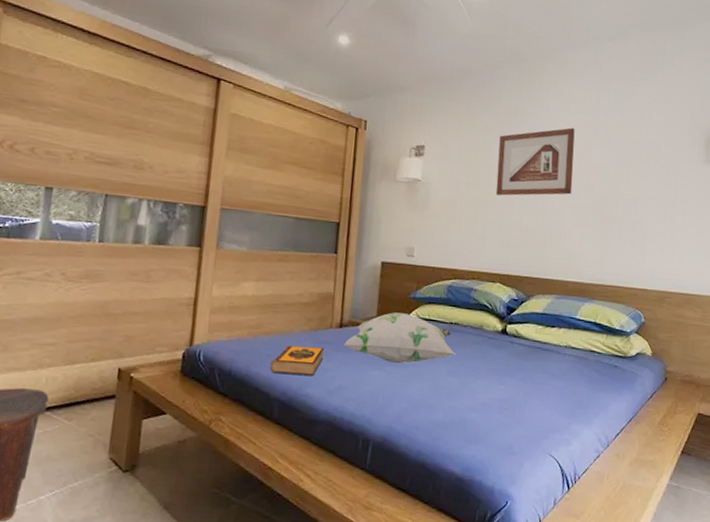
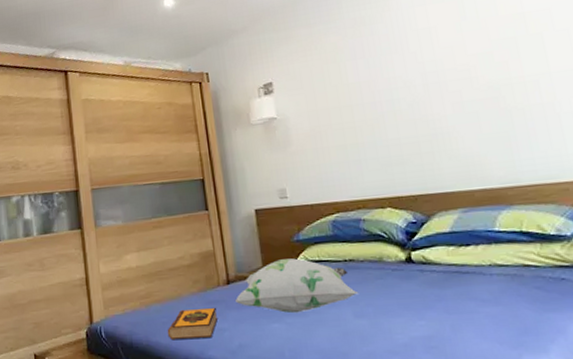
picture frame: present [495,127,575,196] -> none [351,20,452,114]

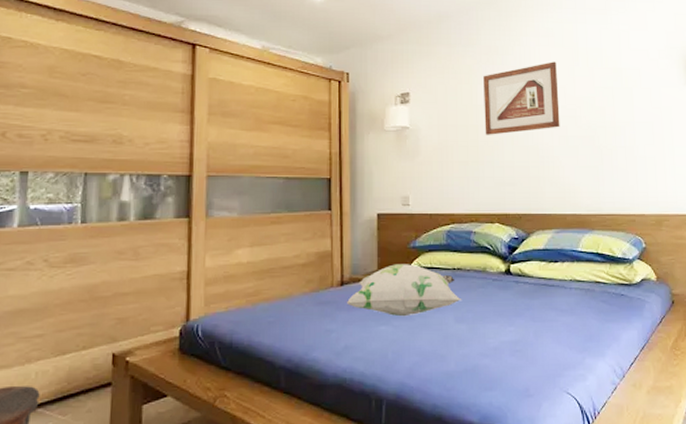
hardback book: present [167,307,219,341] -> none [272,308,327,341]
picture frame: none [351,20,452,114] -> present [483,61,560,135]

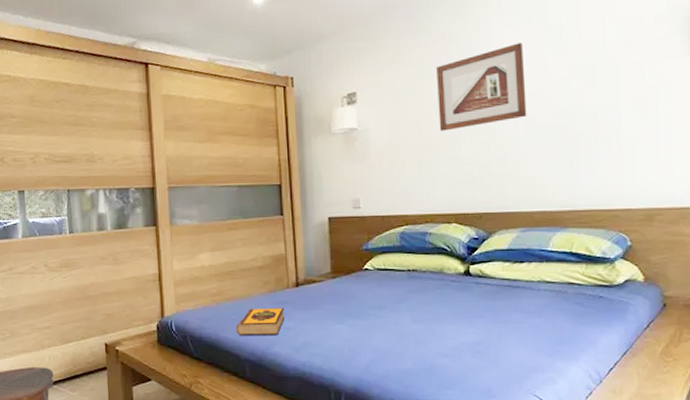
hardback book: none [272,308,327,341] -> present [235,307,285,336]
decorative pillow: present [347,264,462,317] -> none [303,266,418,317]

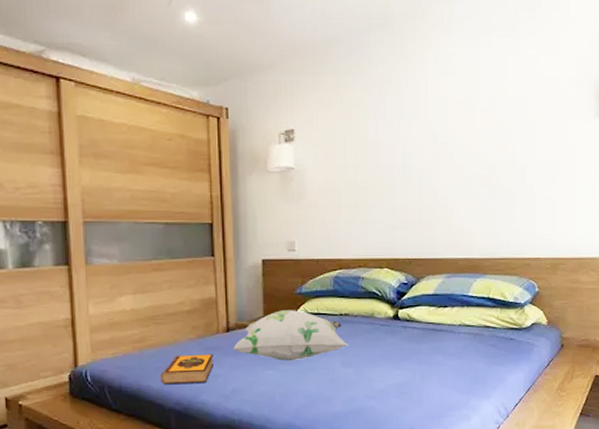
decorative pillow: none [303,266,418,317] -> present [234,310,349,362]
picture frame: present [437,42,527,131] -> none [375,92,456,175]

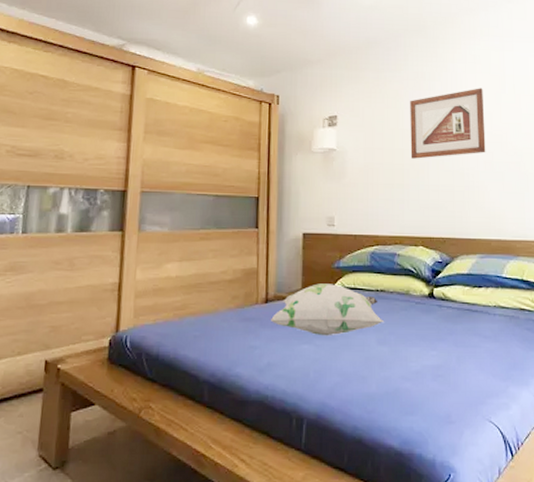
hardback book: present [160,353,214,385] -> none [197,324,251,355]
picture frame: none [375,92,456,175] -> present [410,88,486,159]

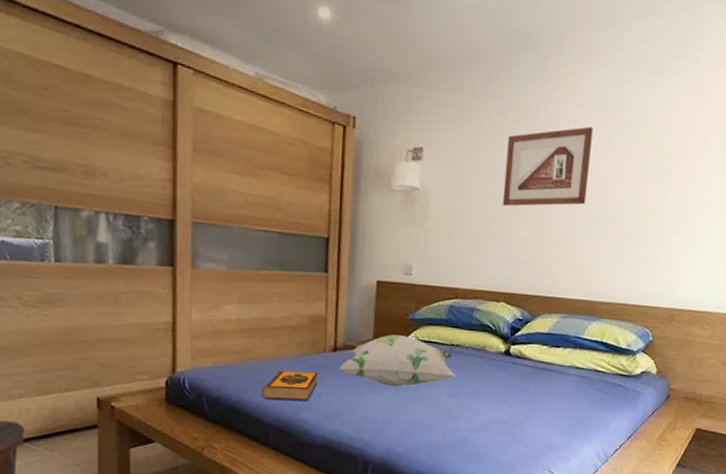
hardback book: none [197,324,251,355] -> present [261,370,318,400]

